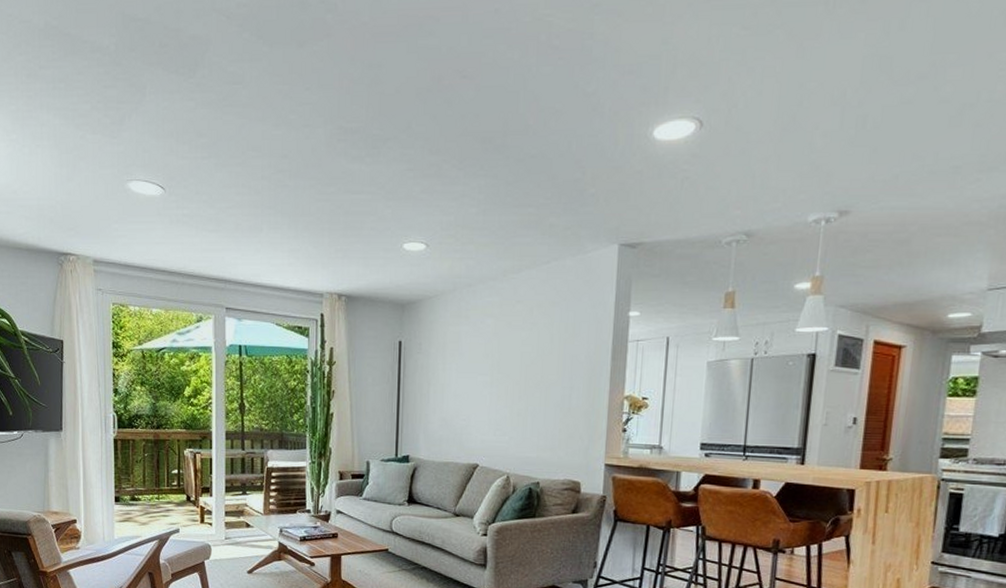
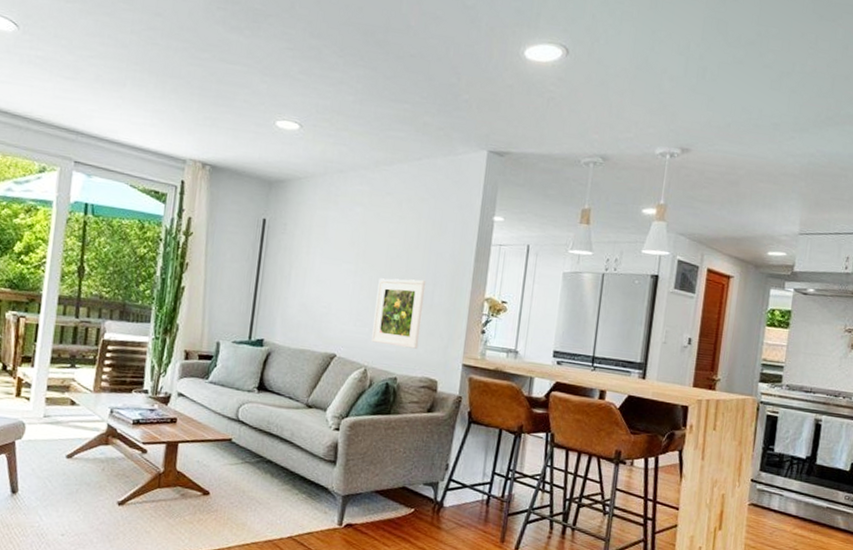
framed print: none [512,384,563,453] -> present [371,278,426,349]

